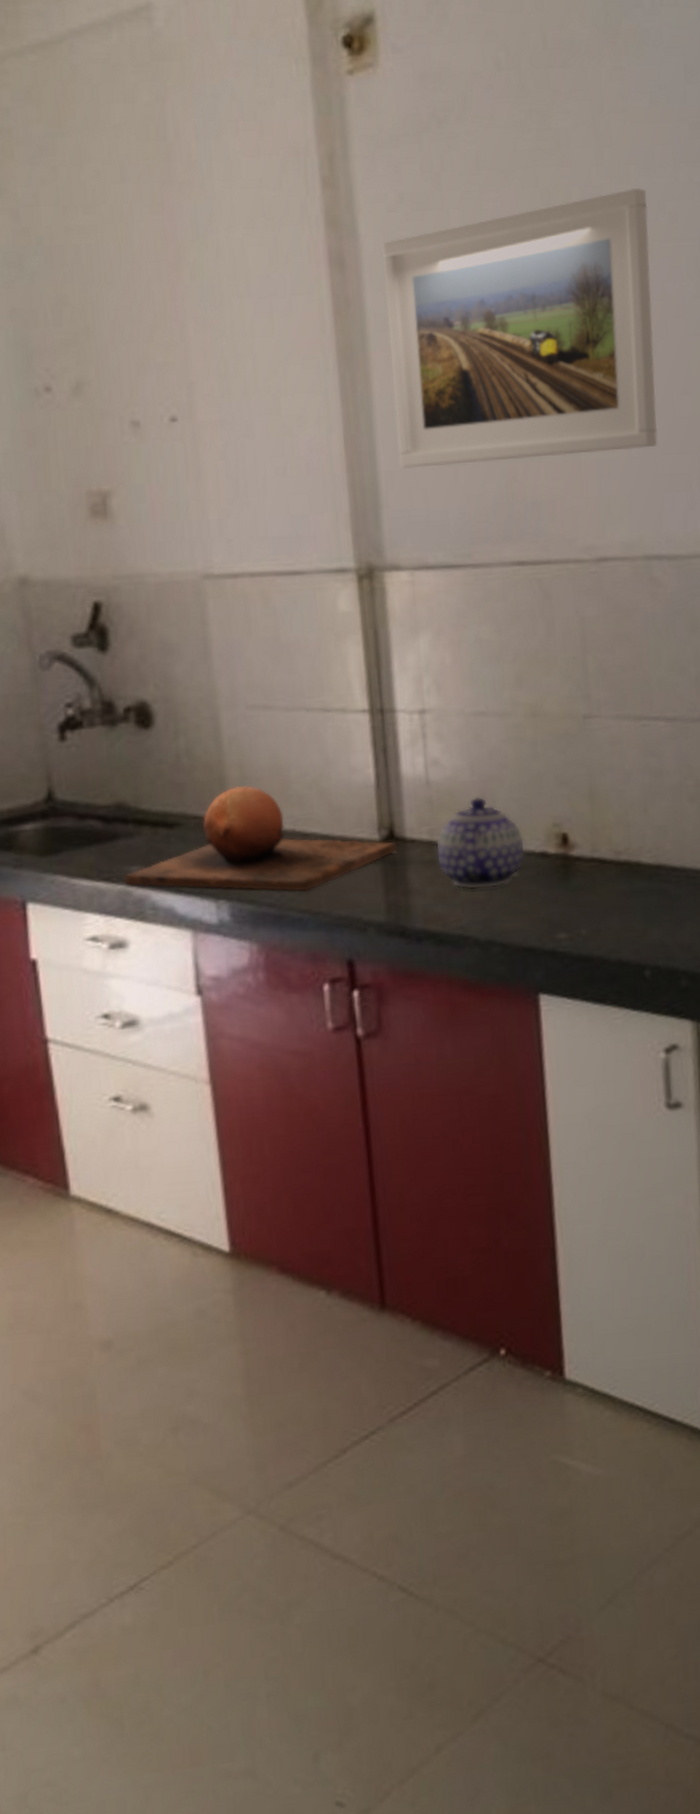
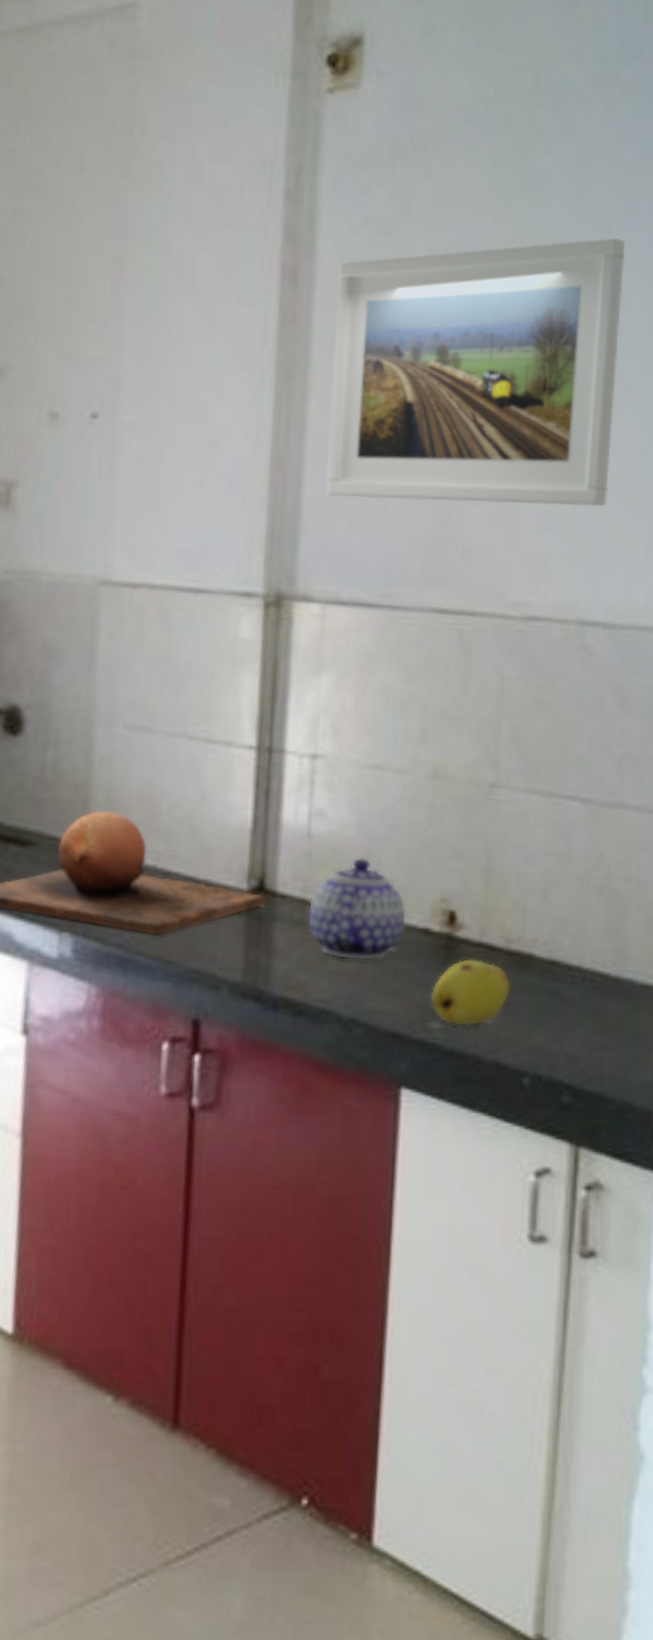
fruit: none [554,873,624,933] -> present [430,959,510,1026]

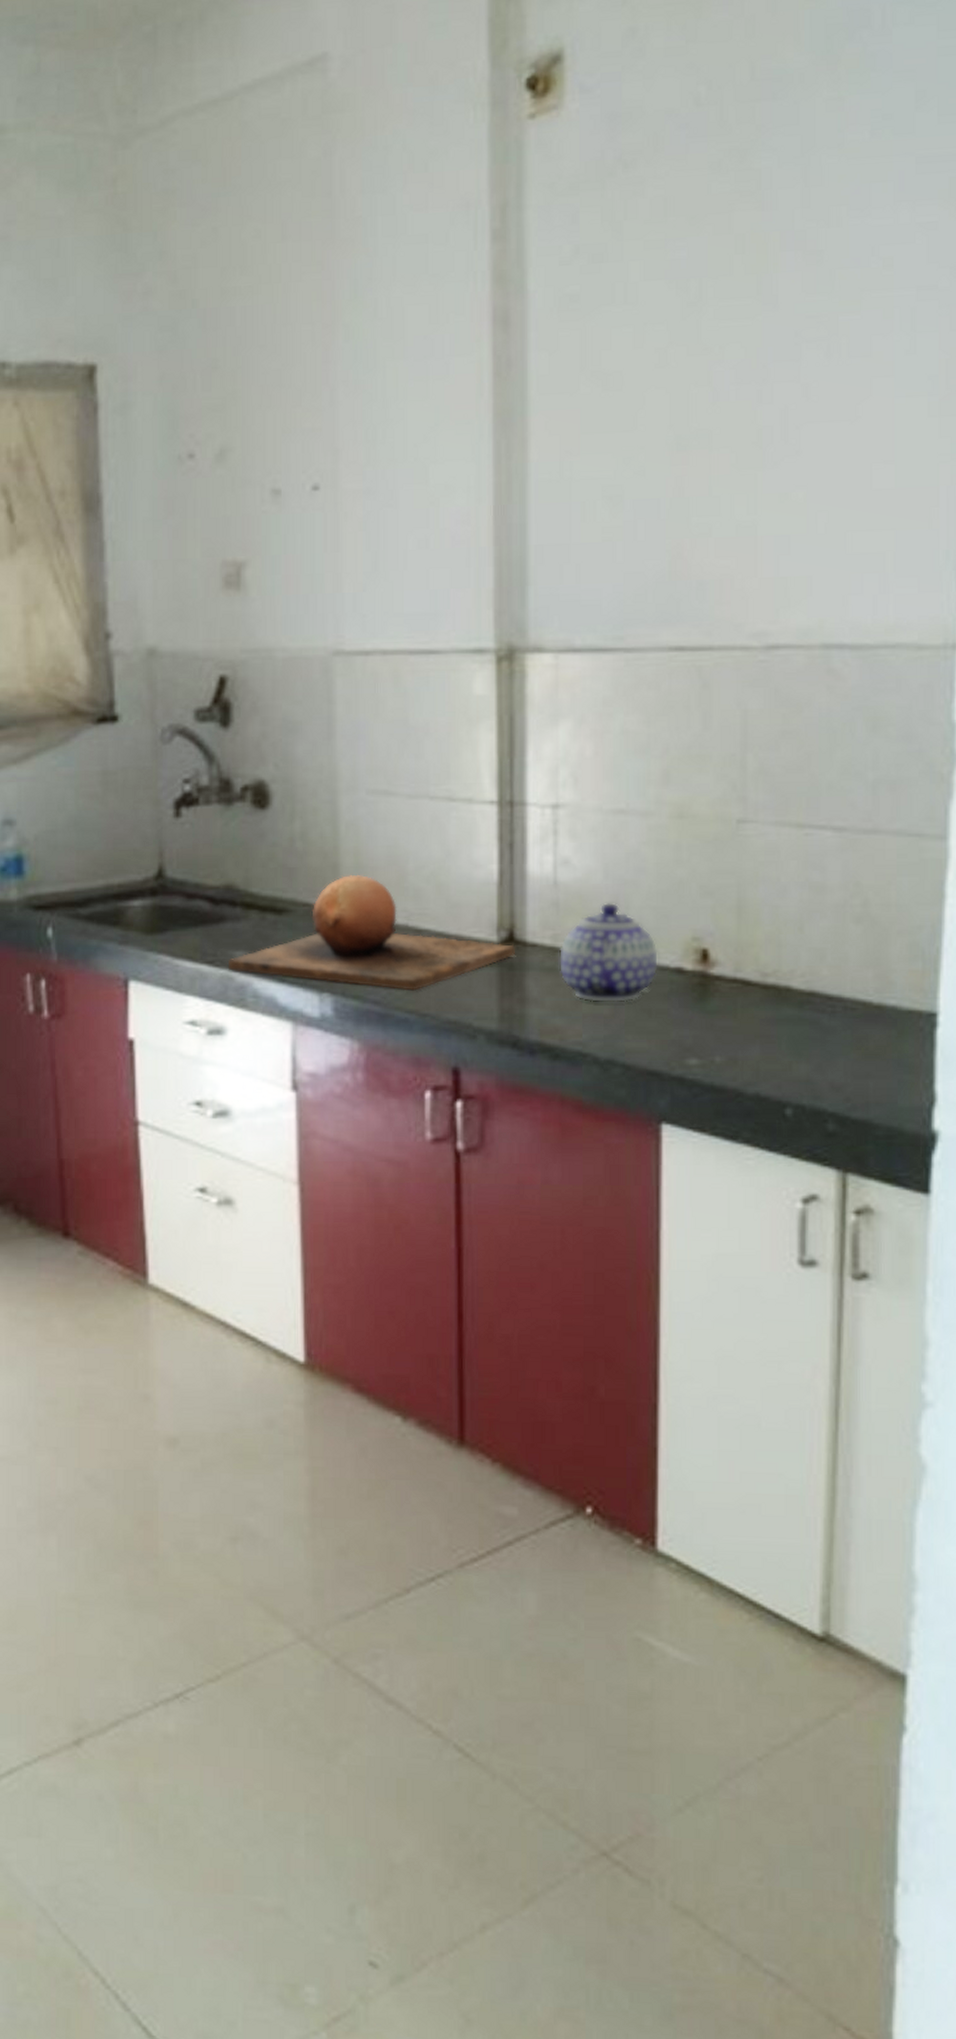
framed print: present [326,238,626,507] -> none [551,232,859,543]
fruit: present [430,959,510,1026] -> none [686,995,768,1061]

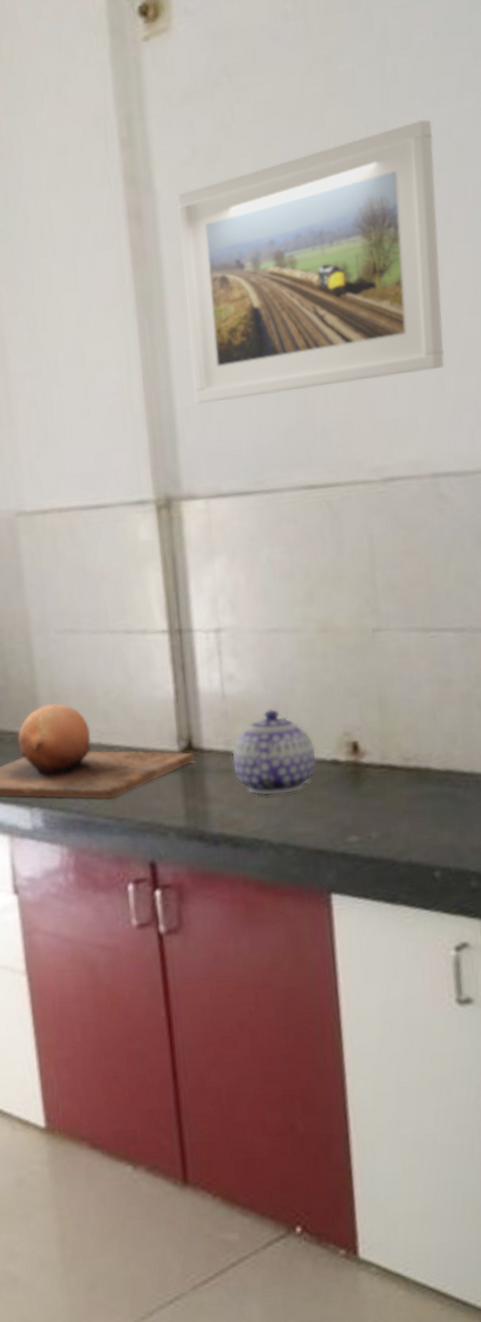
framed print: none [551,232,859,543] -> present [176,120,445,404]

